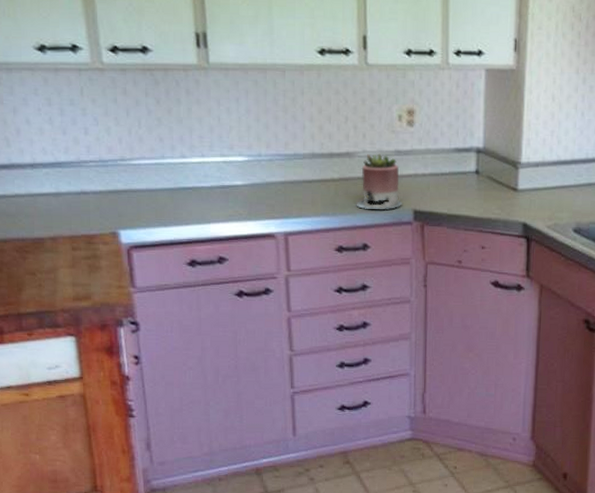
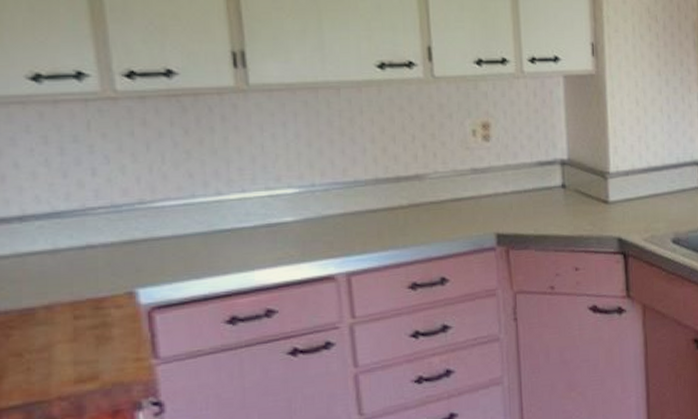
succulent planter: present [356,153,402,209] -> none [429,173,483,237]

